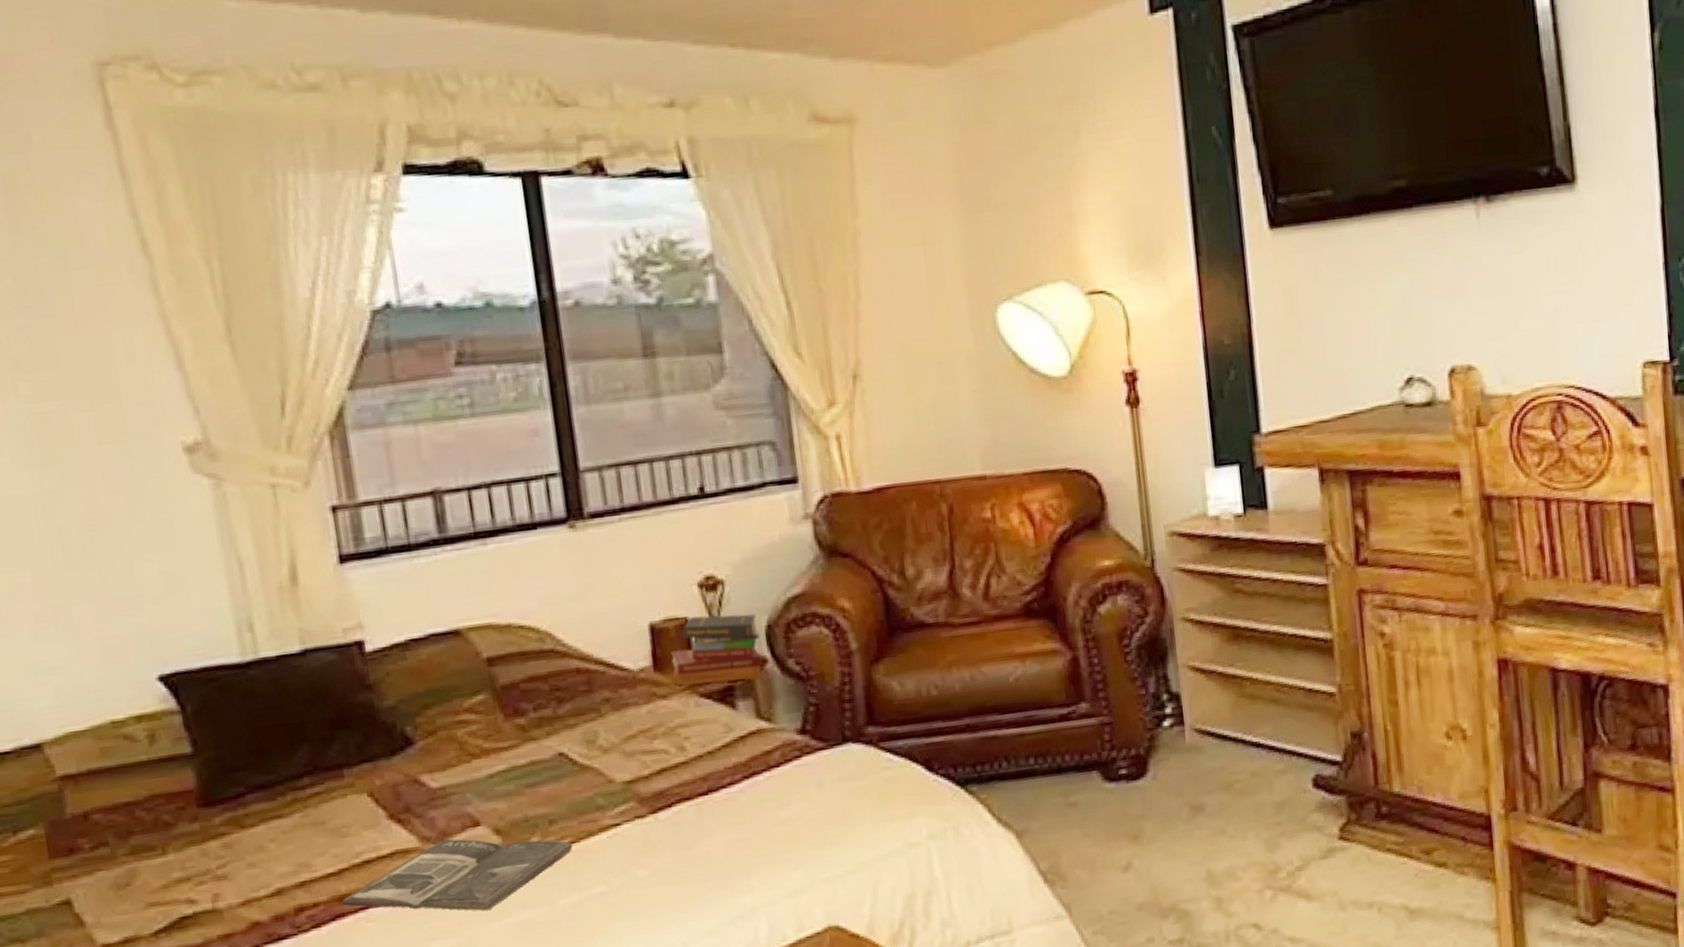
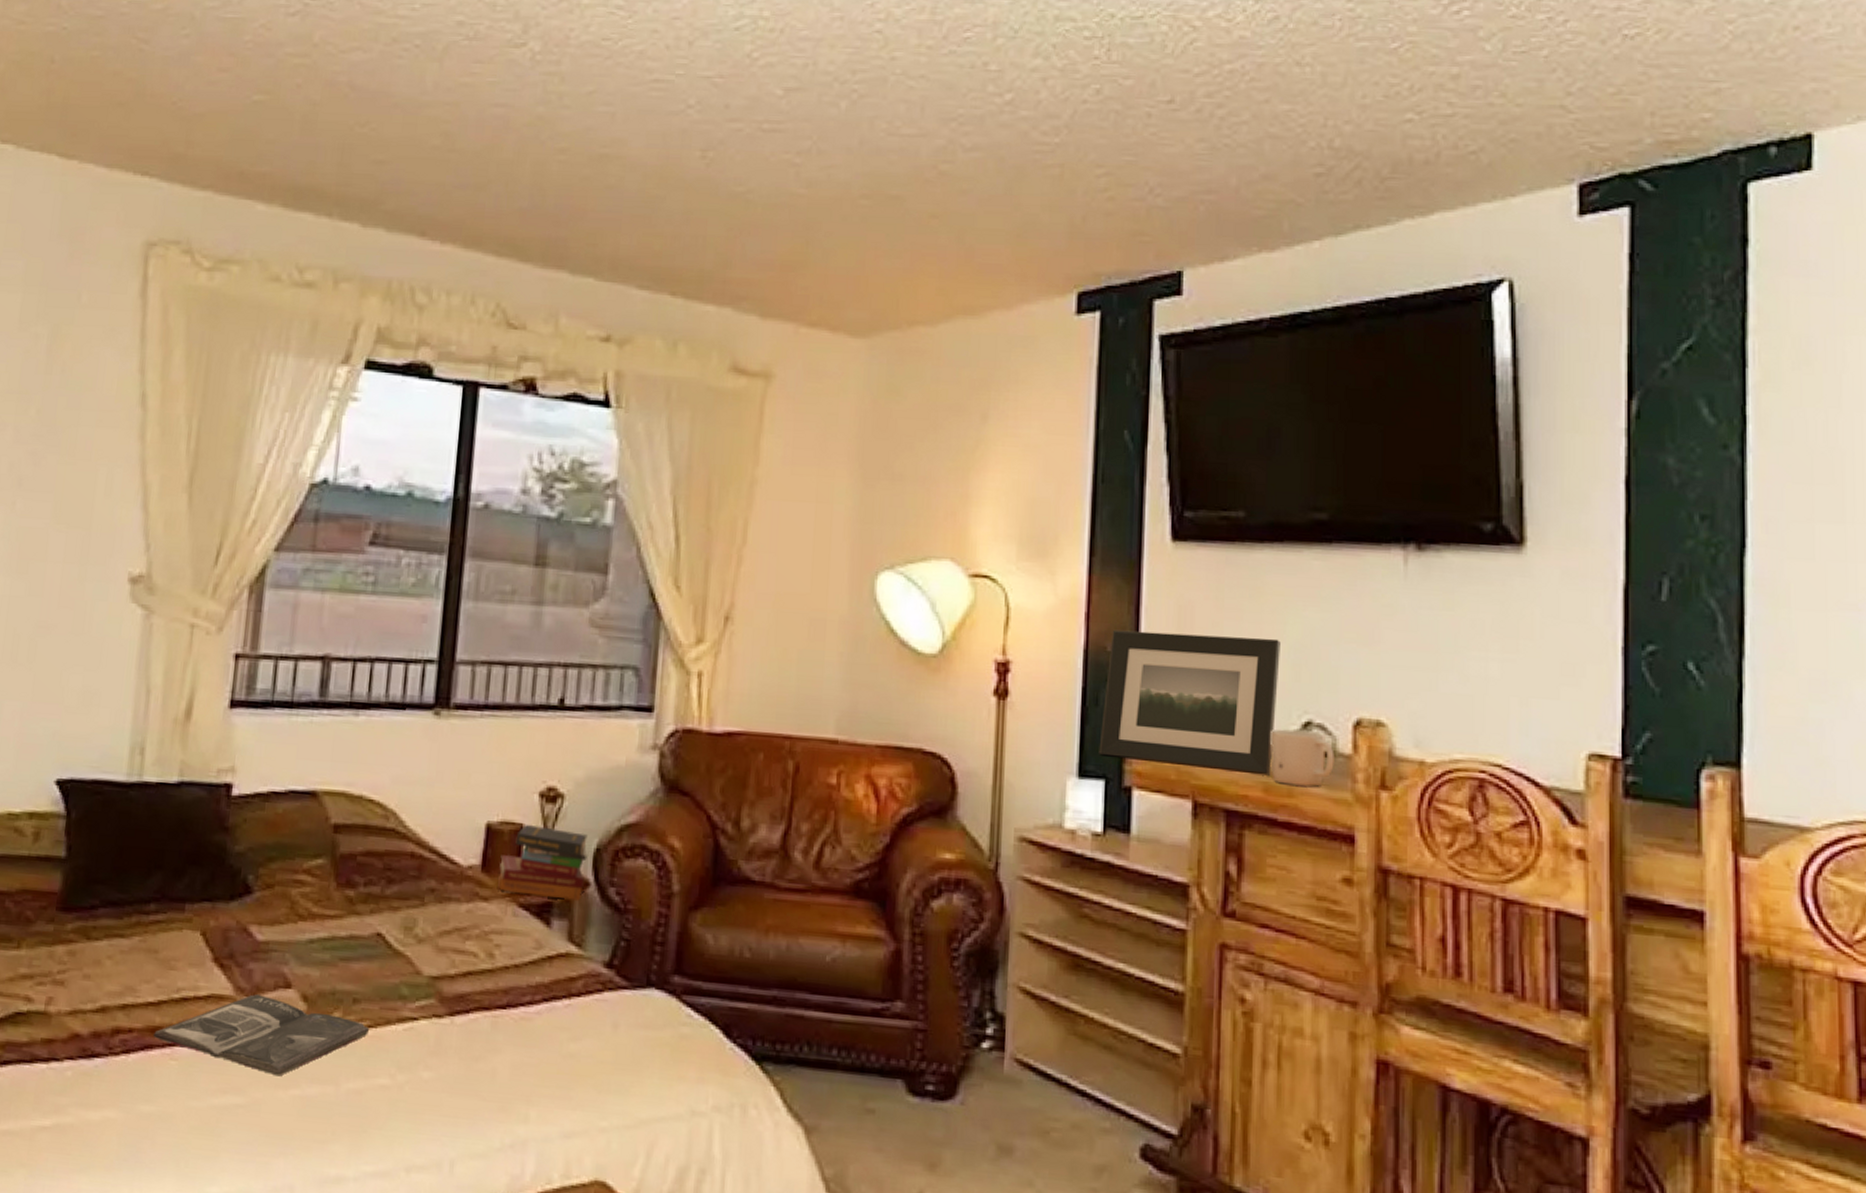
picture frame: none [1226,306,1384,444] -> present [1099,629,1280,776]
mug: none [1379,385,1436,438] -> present [1270,729,1335,787]

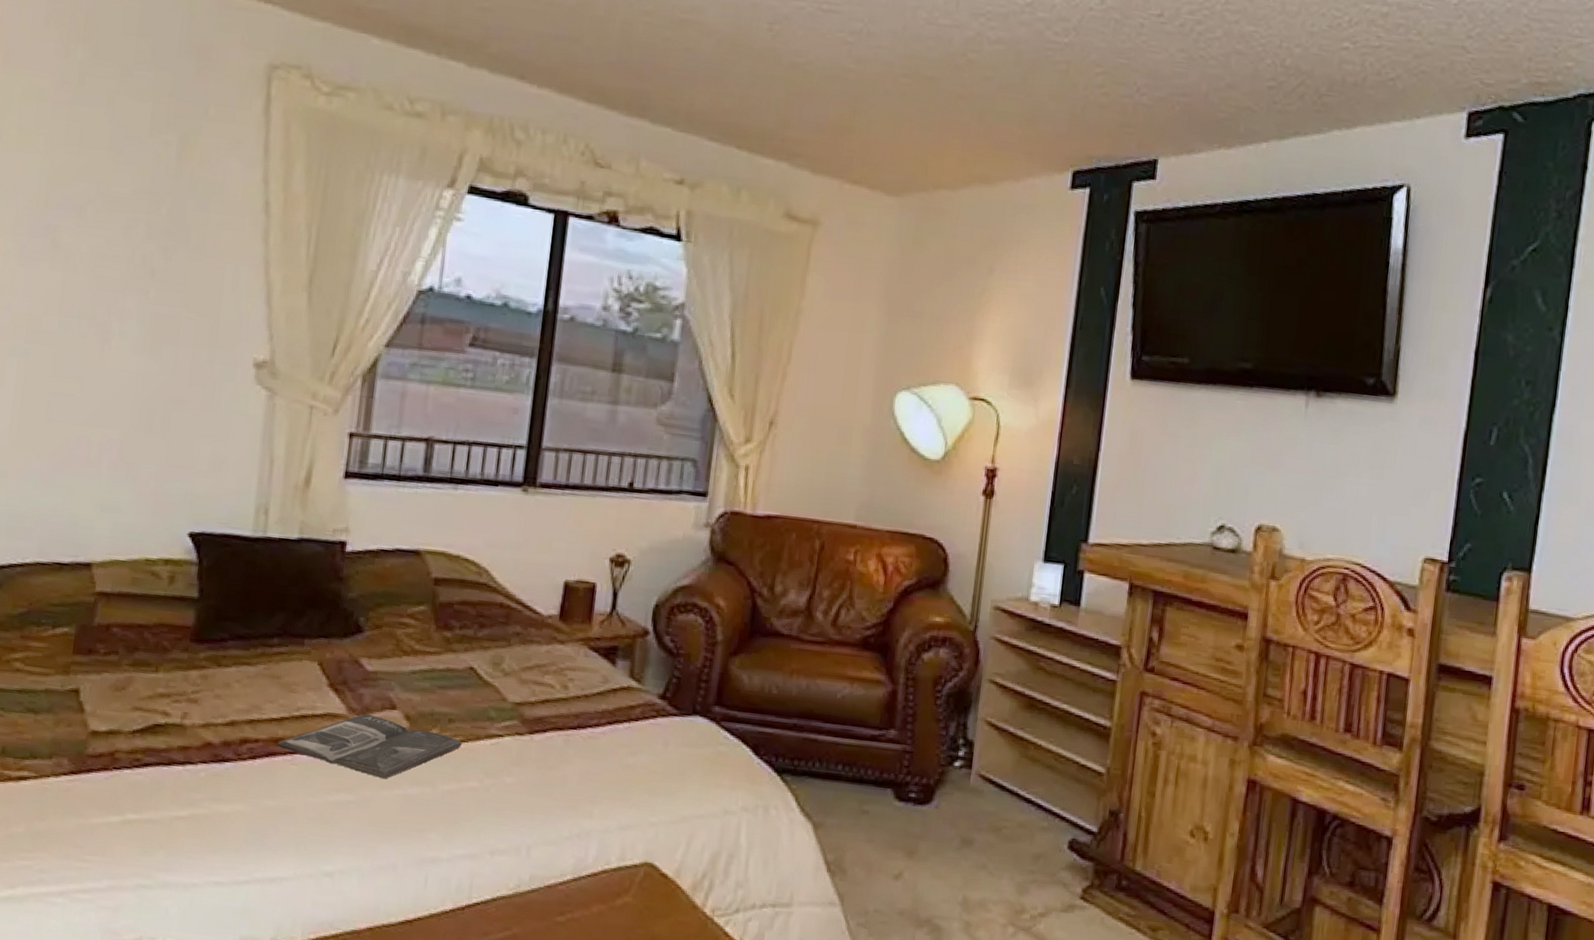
books: present [498,824,588,902] -> none [573,583,649,647]
picture frame: present [1099,629,1280,776] -> none [1061,447,1207,566]
mug: present [1270,729,1335,787] -> none [1191,530,1239,575]

